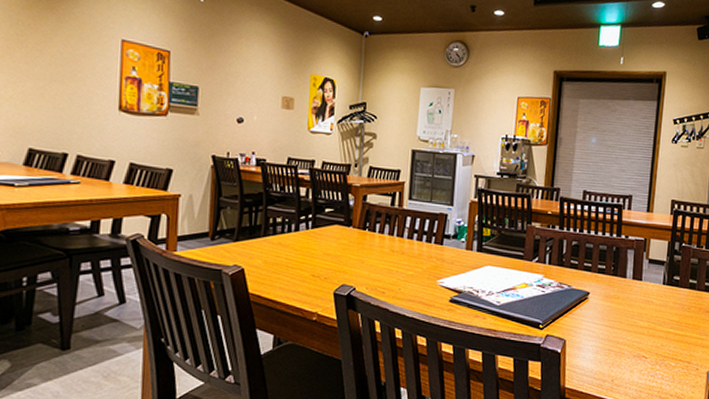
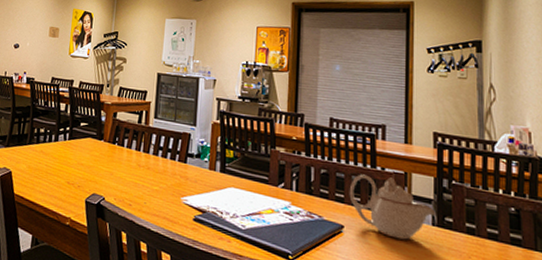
teapot: none [596,243,667,299] -> present [349,174,436,240]

